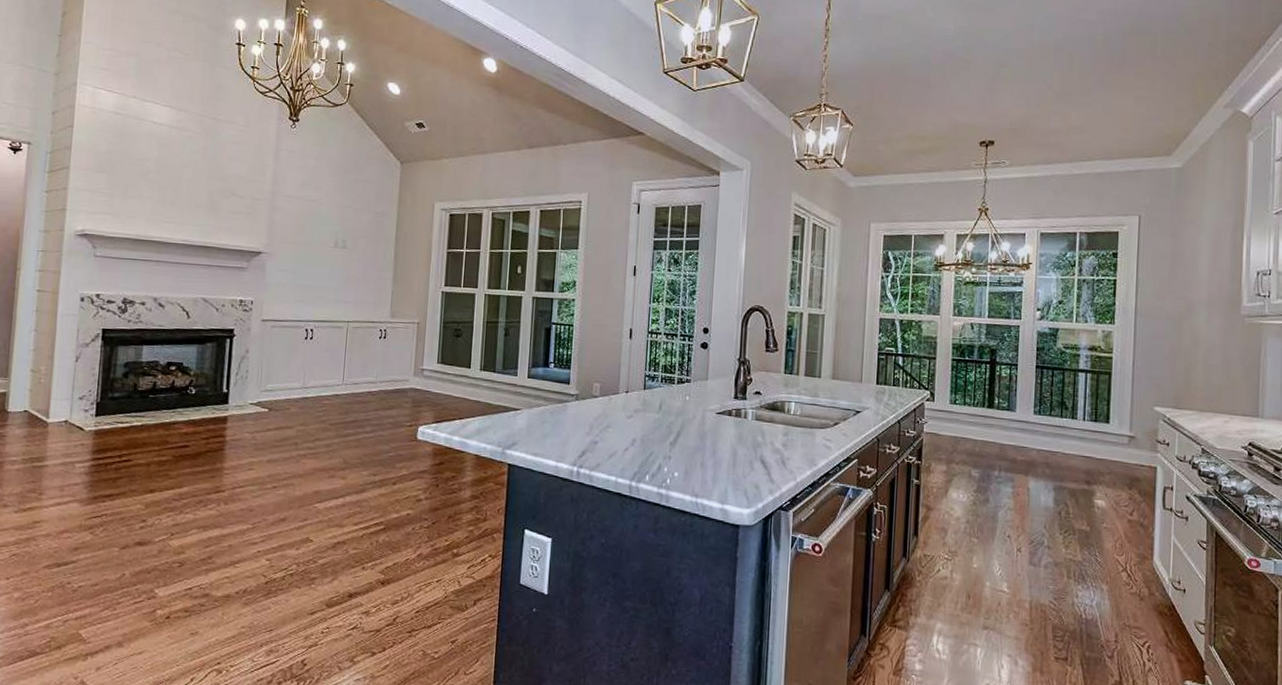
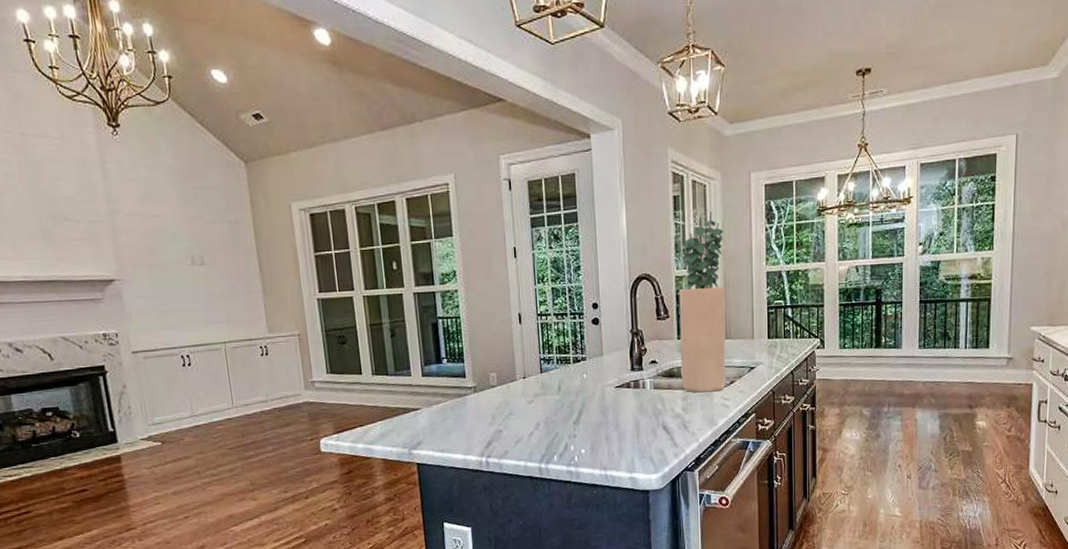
vase: none [784,254,839,431] -> present [679,211,726,393]

